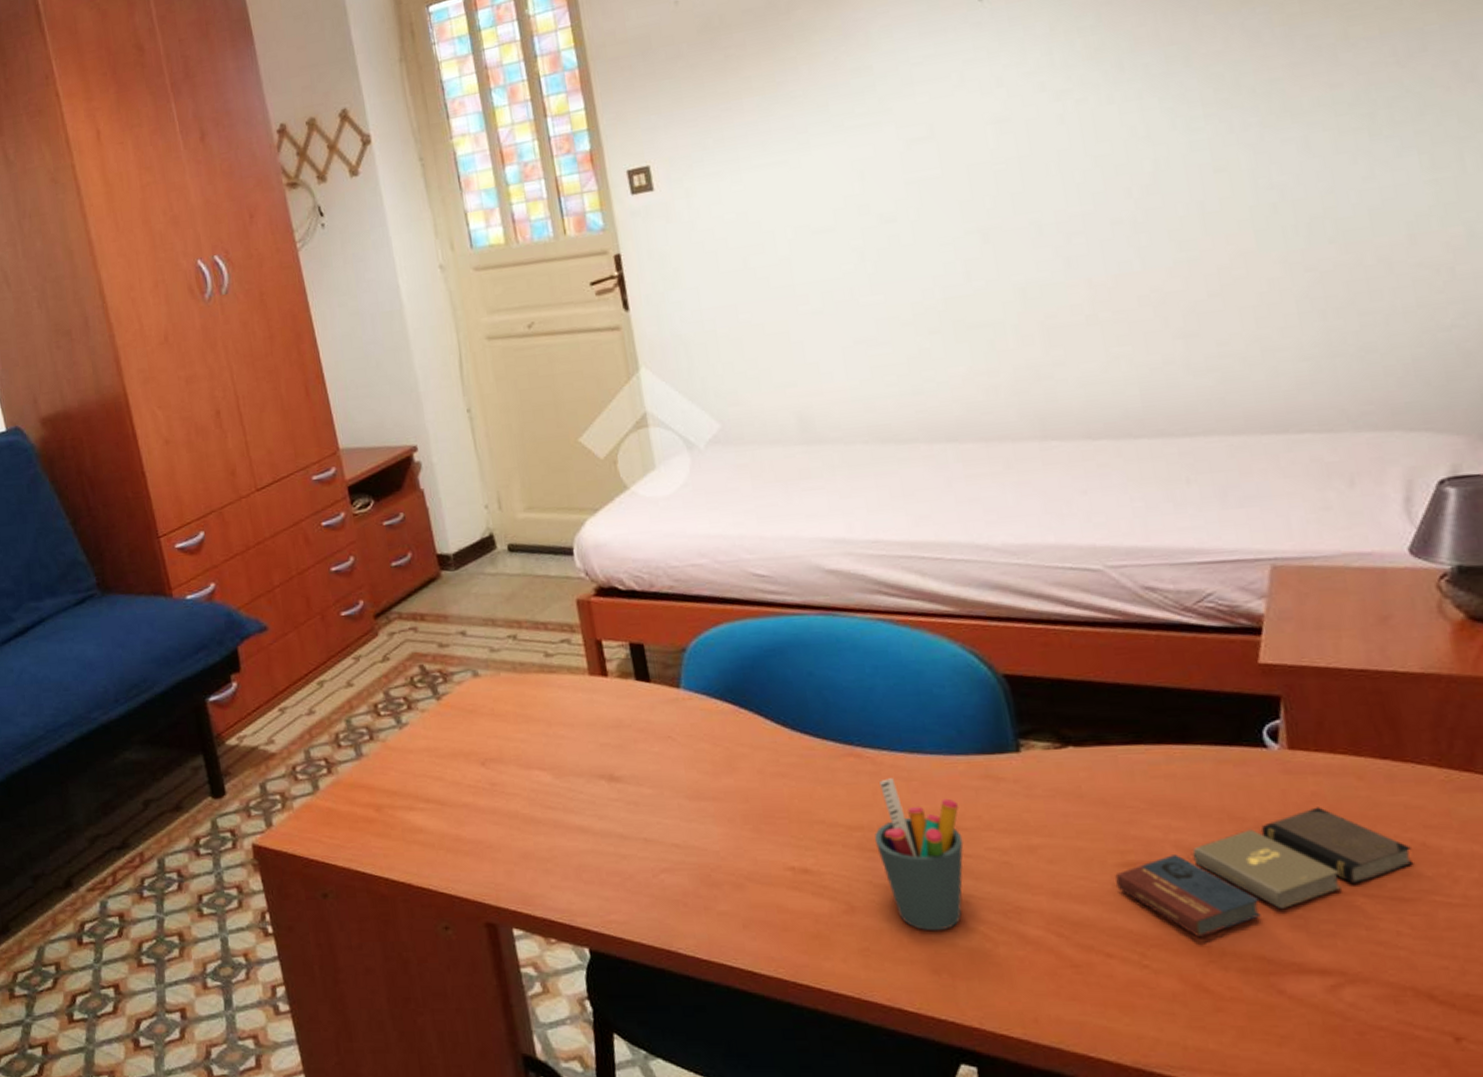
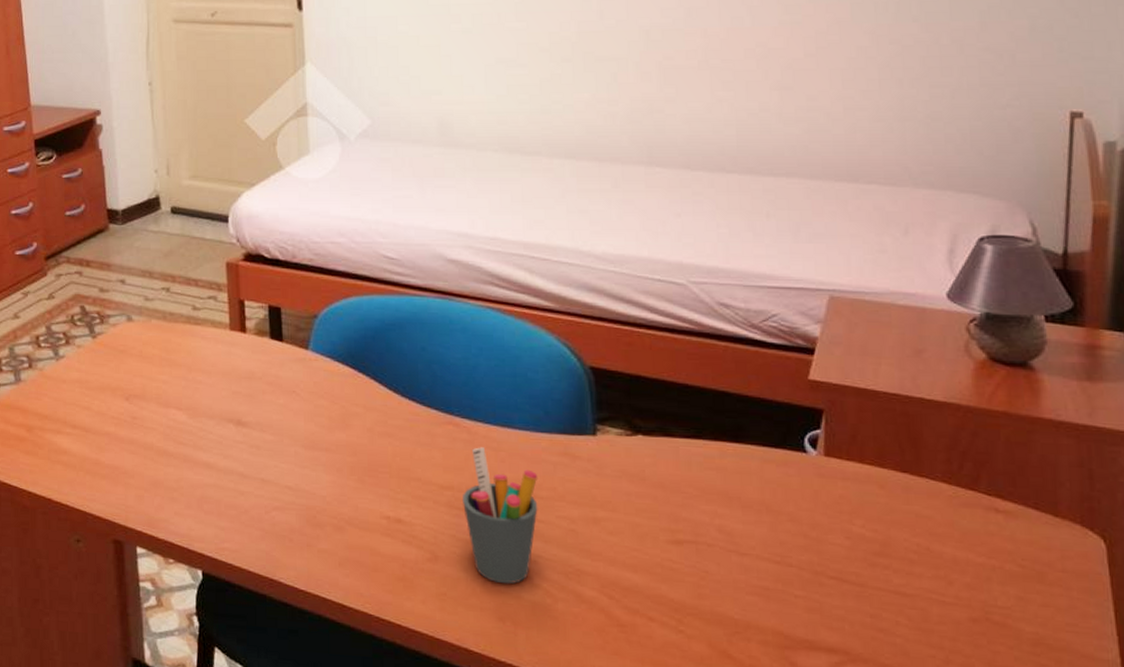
book set: present [1115,807,1412,938] -> none [665,508,917,611]

